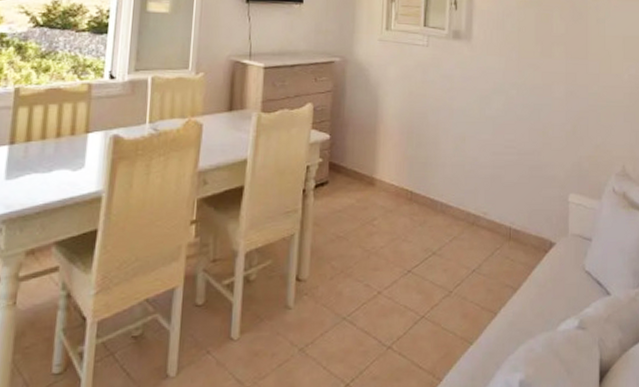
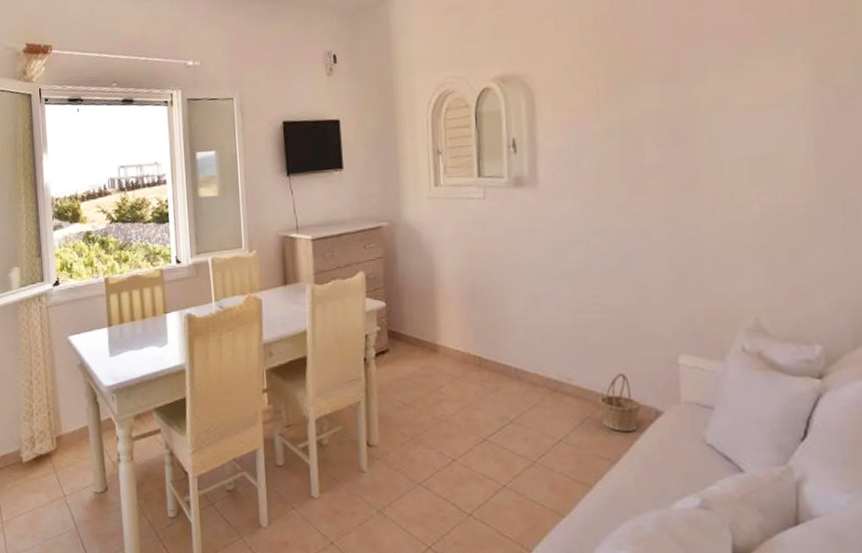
basket: none [507,208,540,261] -> present [599,373,642,431]

